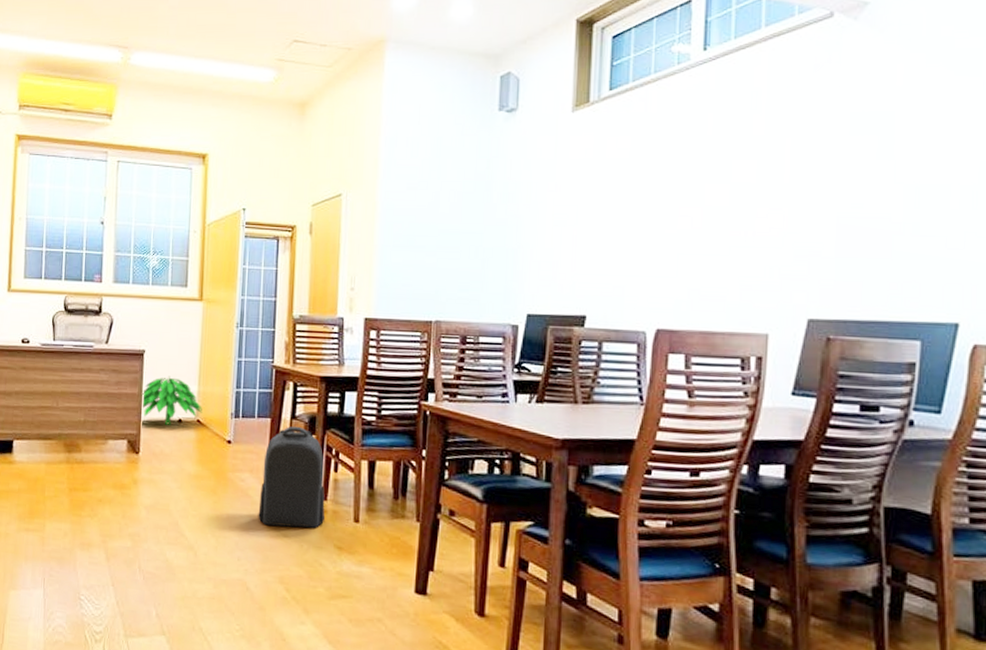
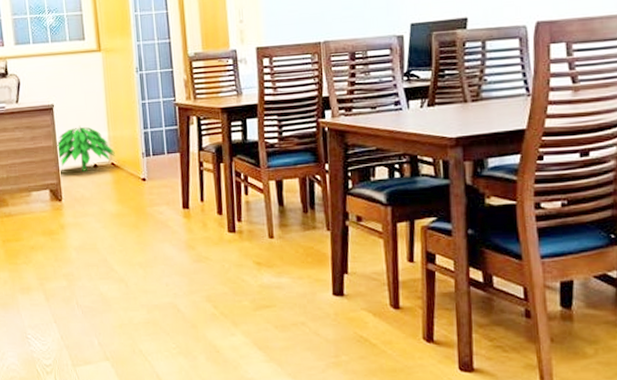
backpack: present [258,426,326,528] -> none [178,157,242,252]

